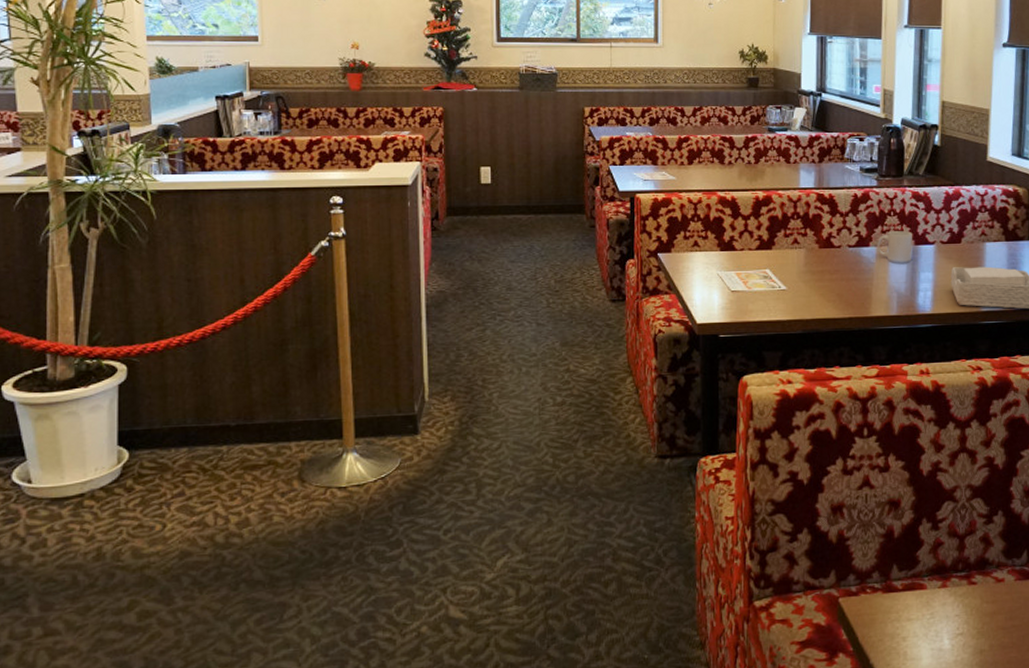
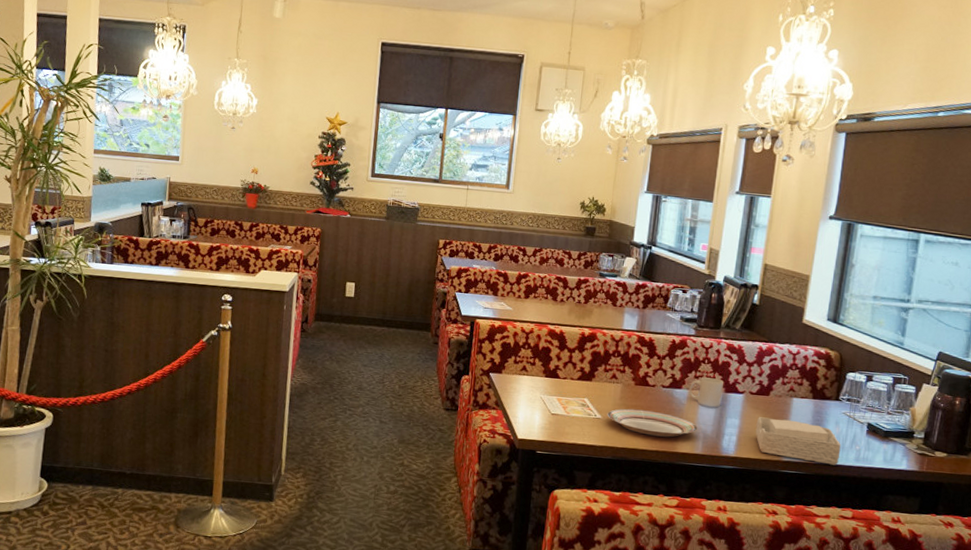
plate: none [792,274,890,302] -> present [607,408,698,438]

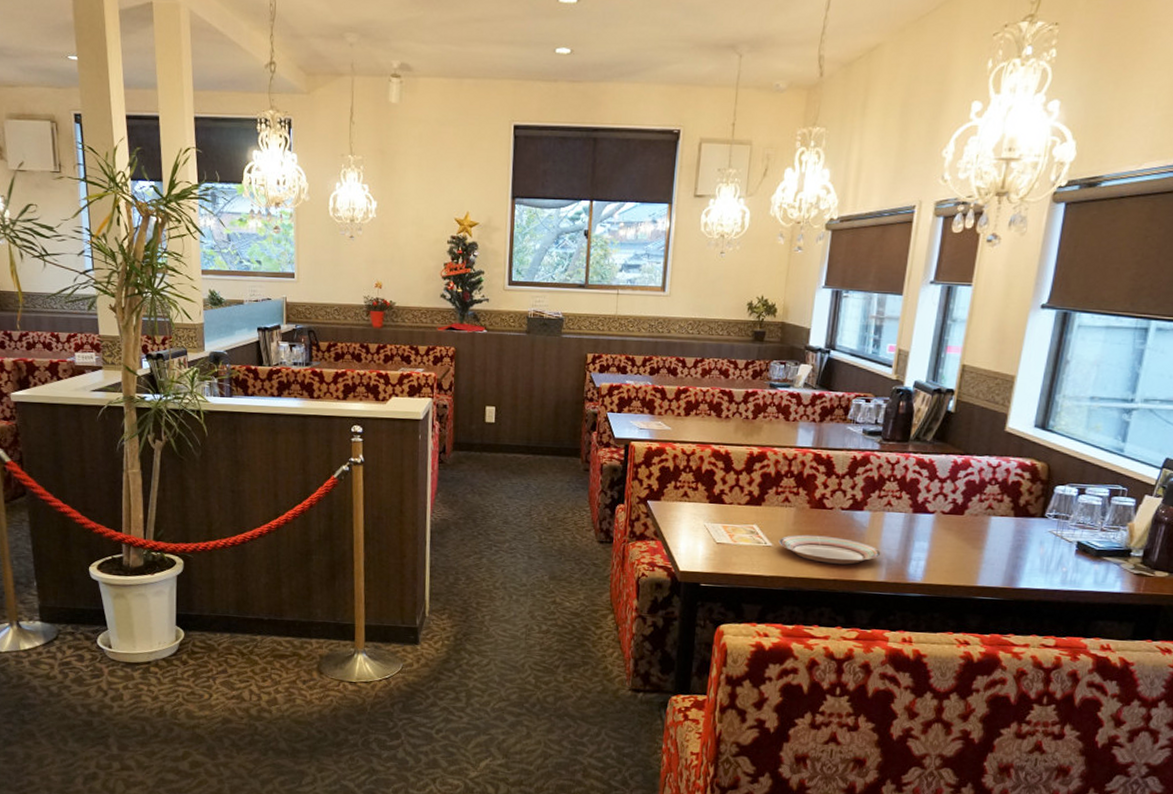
cup: present [688,377,724,409] -> none [871,497,912,532]
napkin holder: present [755,417,841,465] -> none [946,539,1045,590]

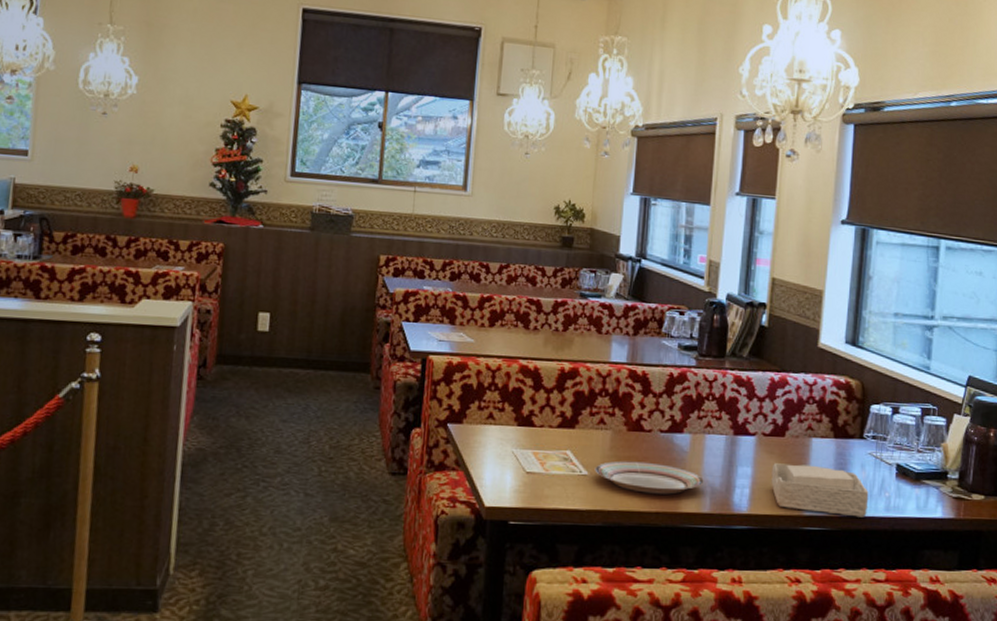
napkin holder: none [946,539,1045,590] -> present [771,463,869,518]

